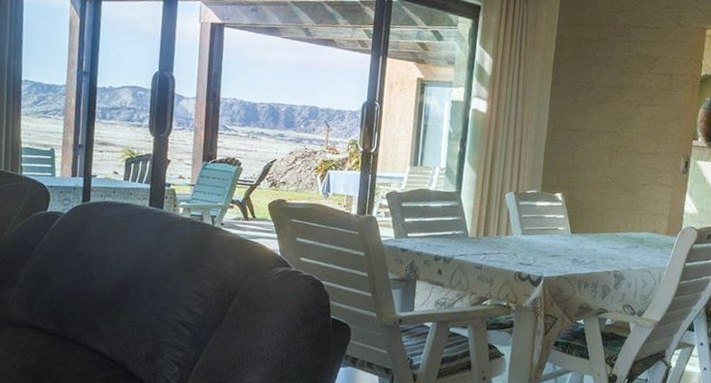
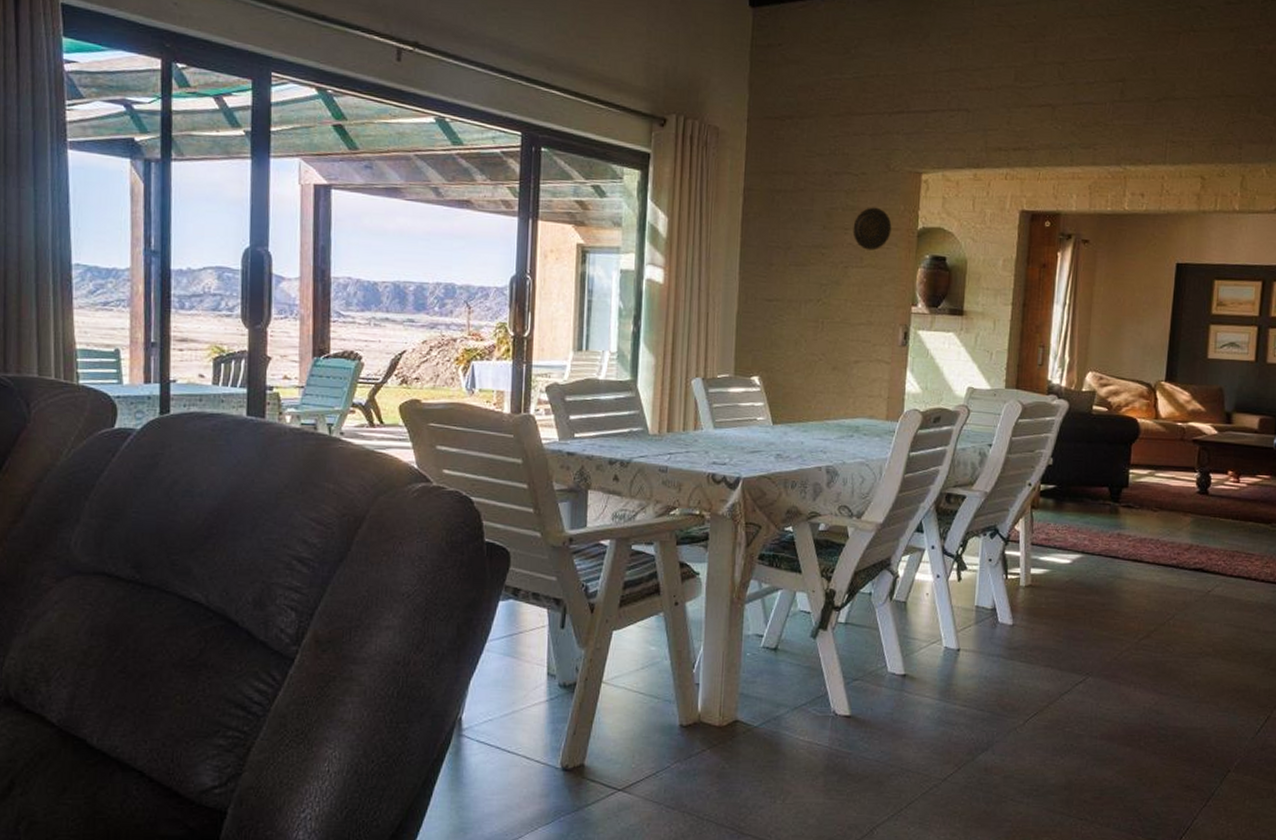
decorative plate: none [646,56,679,92] -> present [853,207,892,251]

